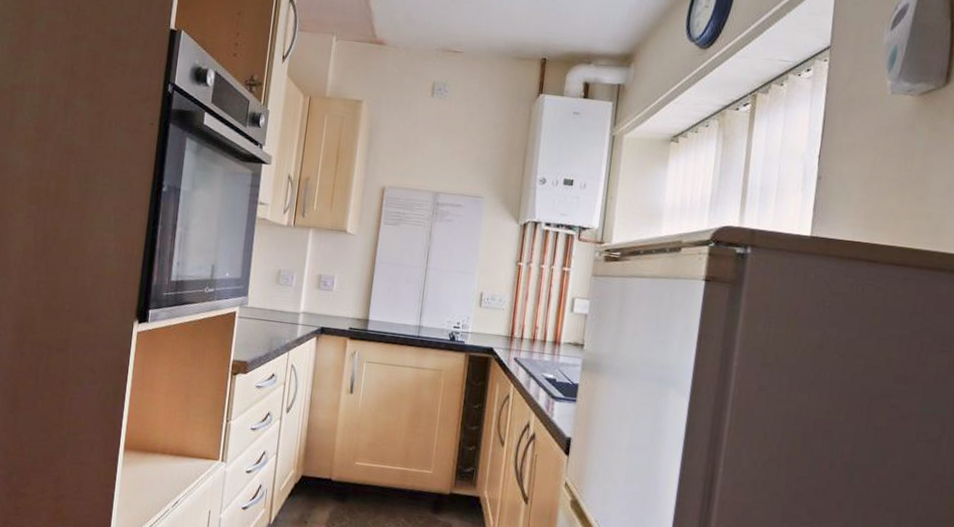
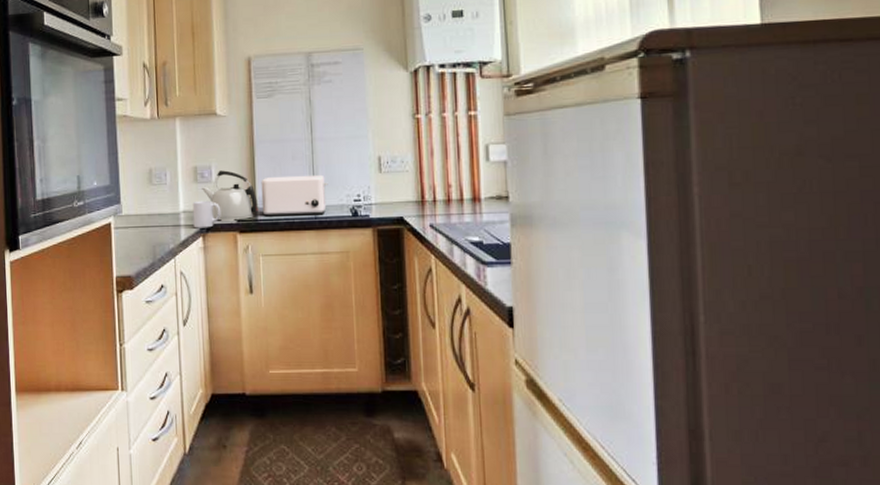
mug: none [310,305,337,331] -> present [192,200,221,228]
kettle: none [323,282,370,329] -> present [202,170,258,222]
toaster: none [372,294,434,336] -> present [261,174,328,218]

